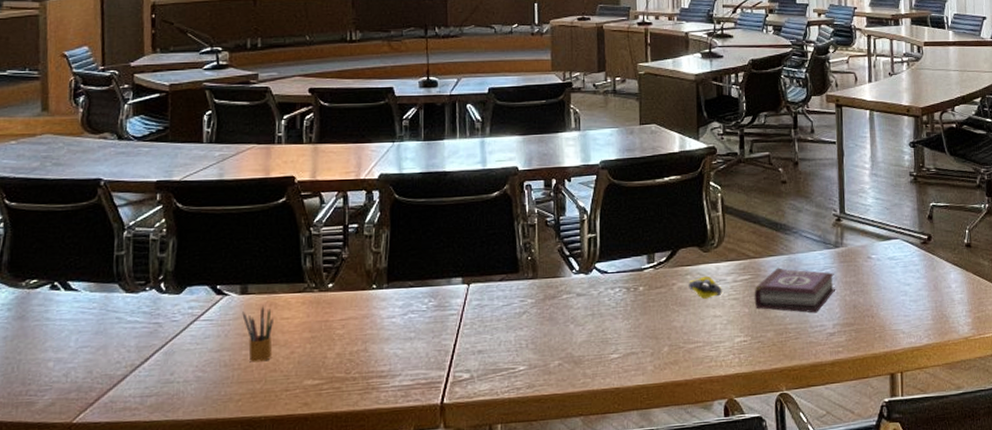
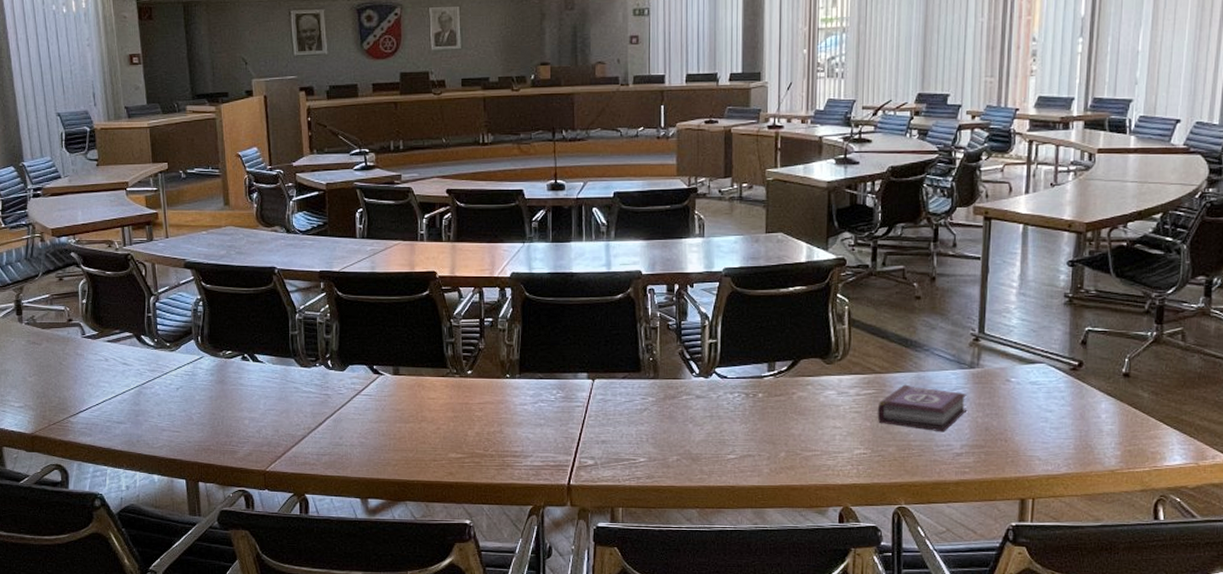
pencil box: present [242,305,273,362] -> none [395,385,422,434]
computer mouse: present [689,275,722,299] -> none [809,387,844,410]

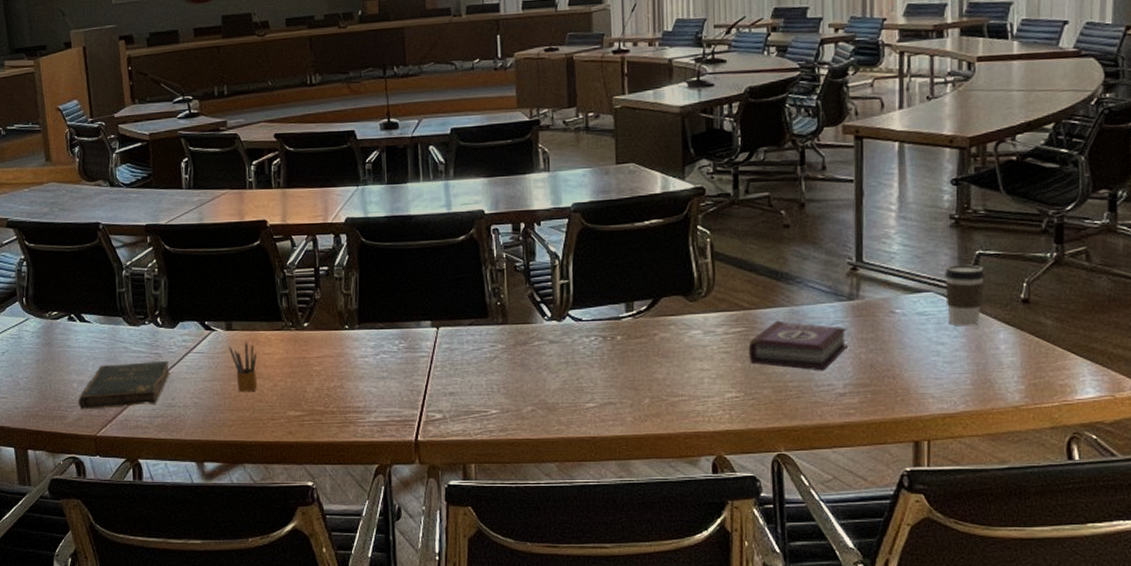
bible: none [249,401,339,446] -> present [78,360,171,410]
pencil box: none [395,385,422,434] -> present [229,341,258,393]
coffee cup: none [1056,339,1093,396] -> present [945,264,986,327]

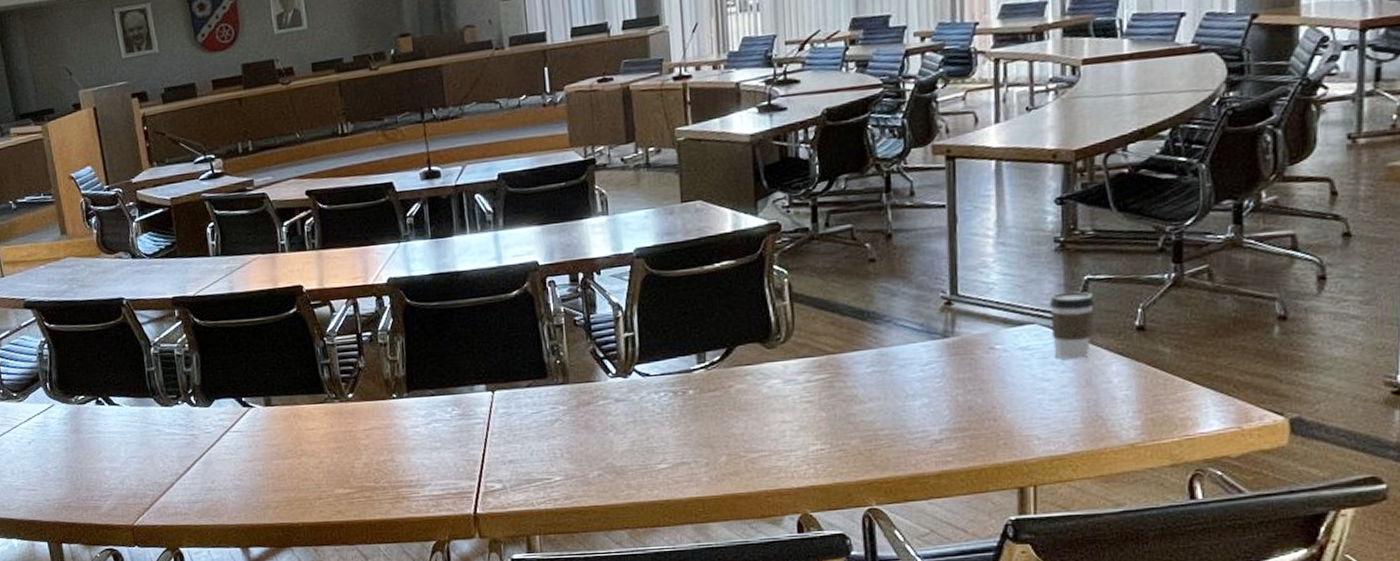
bible: present [78,360,171,410] -> none [112,441,209,499]
pencil box: present [229,341,258,393] -> none [269,416,302,472]
book: present [748,320,847,371] -> none [833,364,943,417]

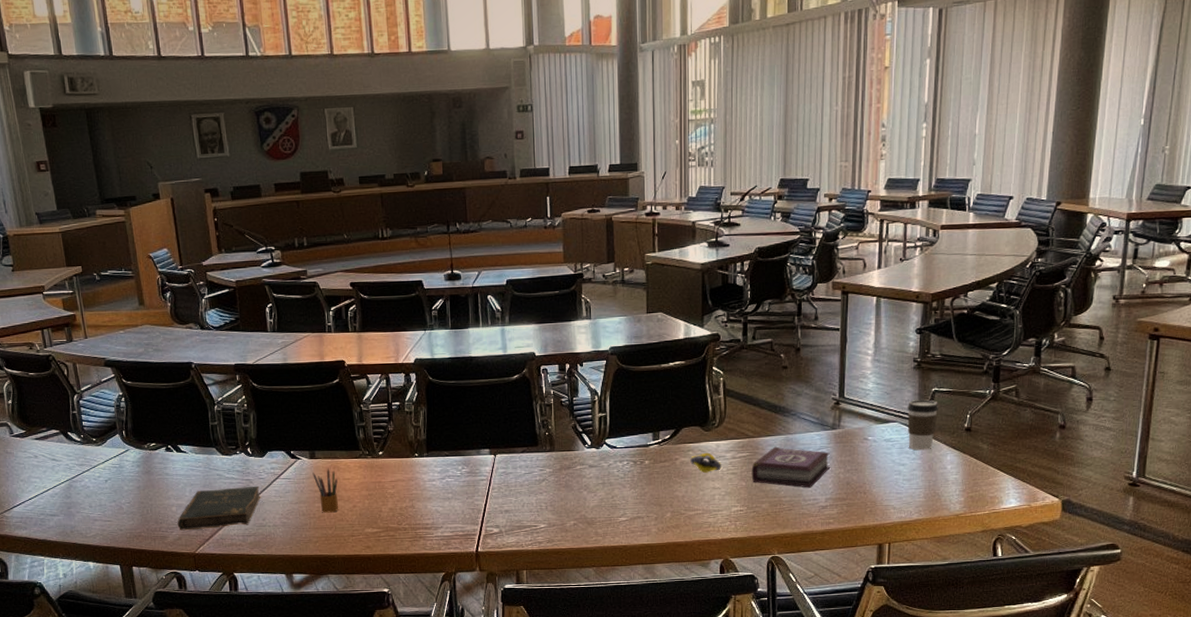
bible: none [112,441,209,499] -> present [177,485,261,531]
pencil box: none [269,416,302,472] -> present [312,468,339,513]
computer mouse: none [749,375,792,402] -> present [690,452,721,473]
book: none [833,364,943,417] -> present [751,446,830,488]

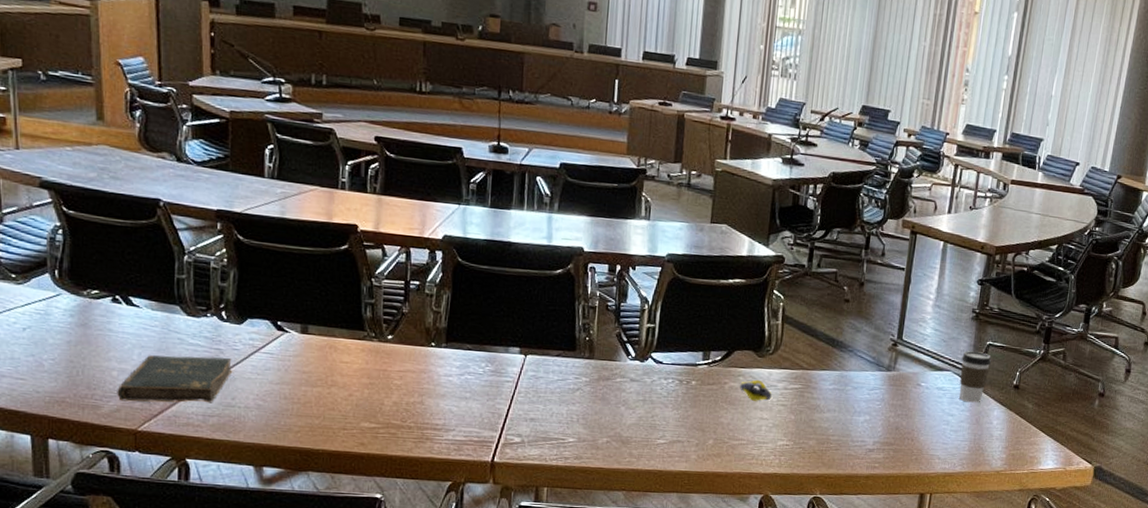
pencil box: present [312,468,339,513] -> none [302,346,333,400]
book: present [751,446,830,488] -> none [801,382,882,429]

